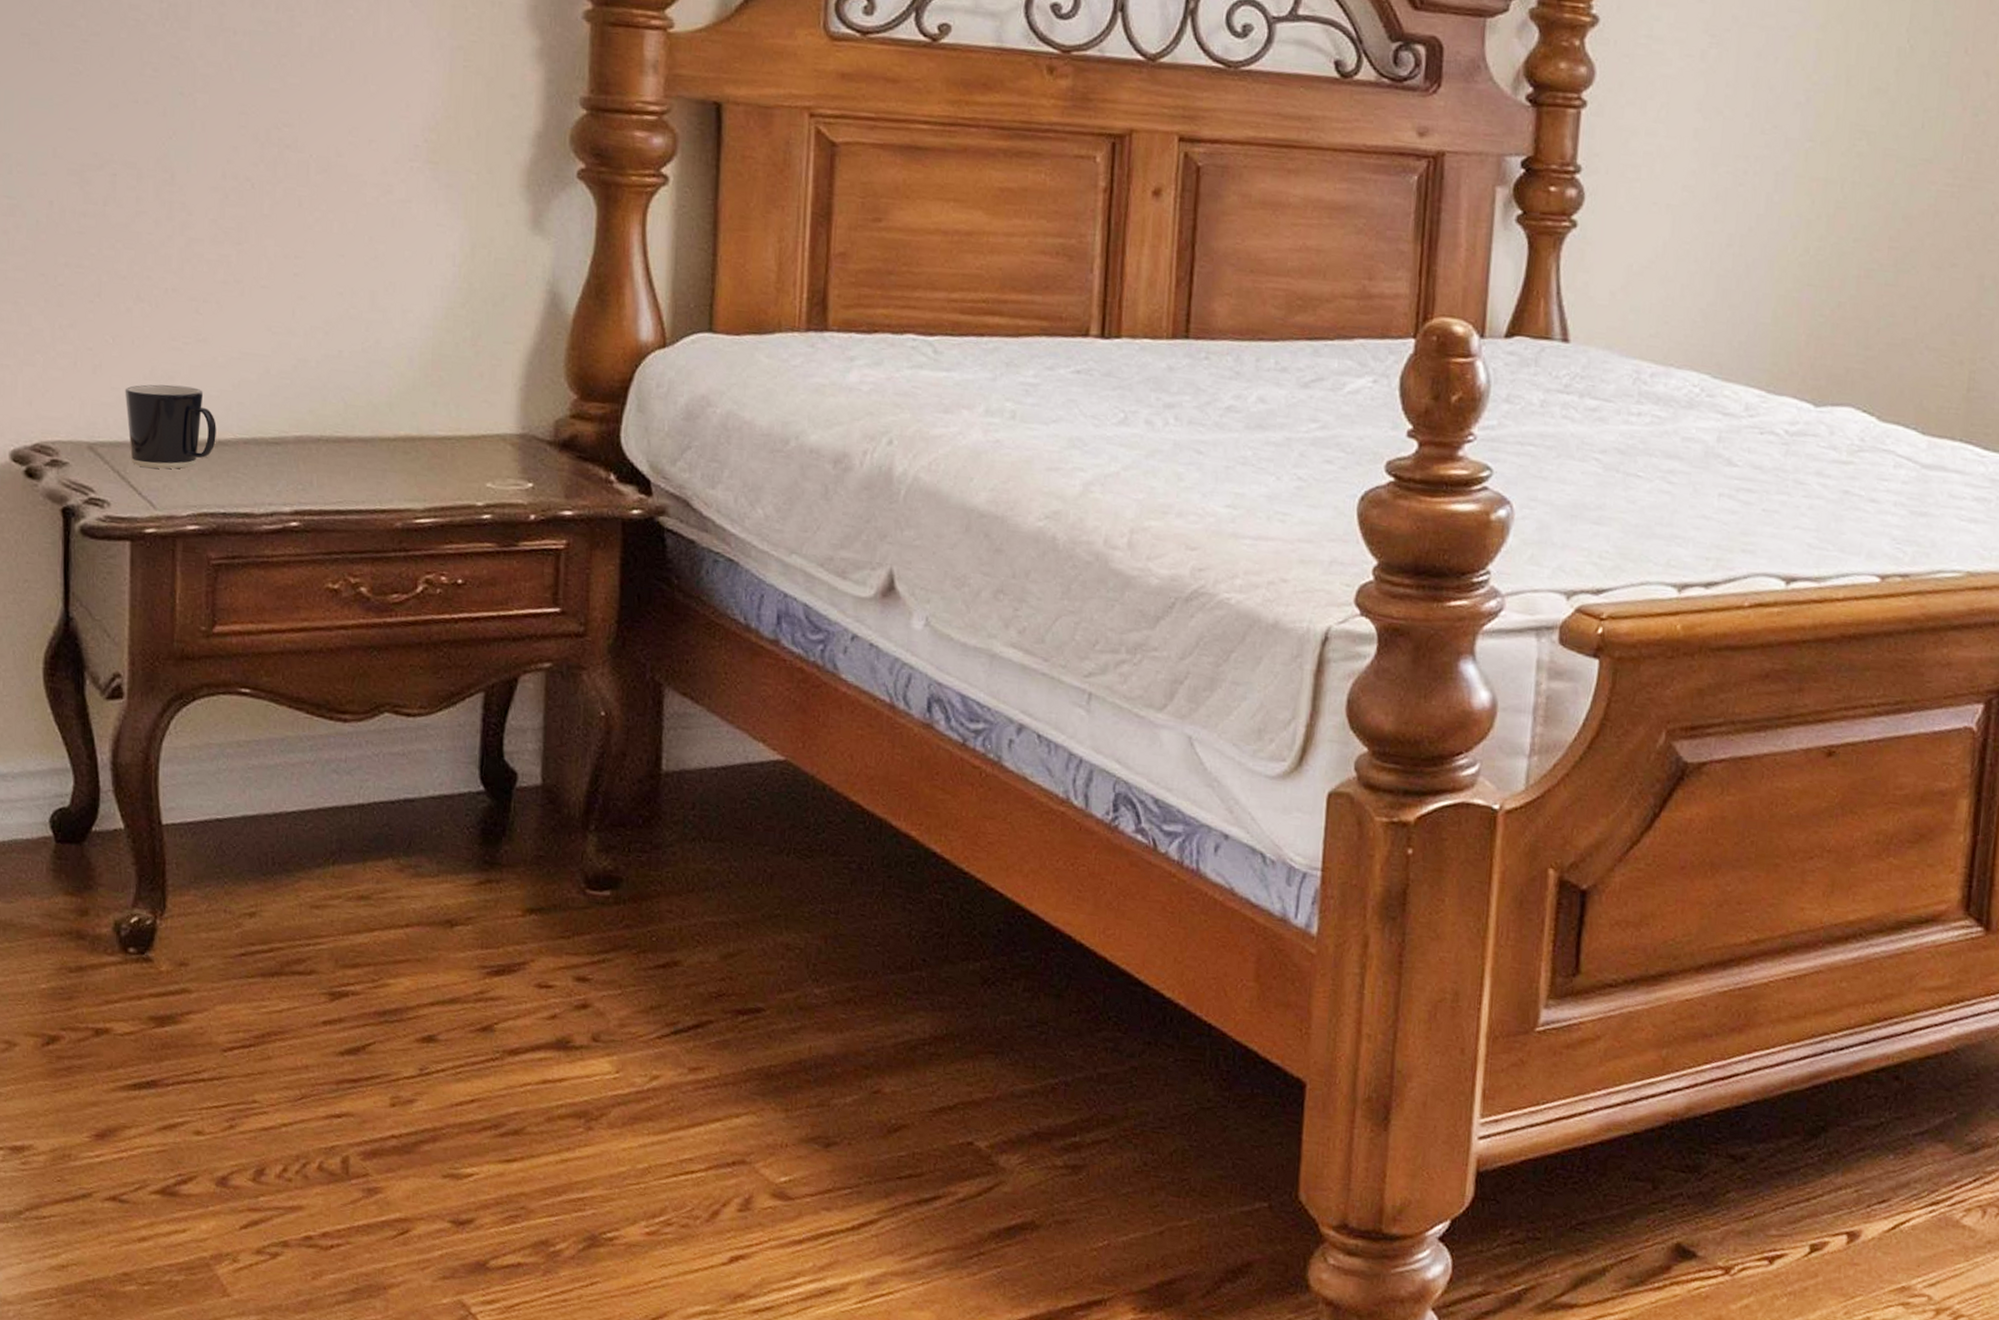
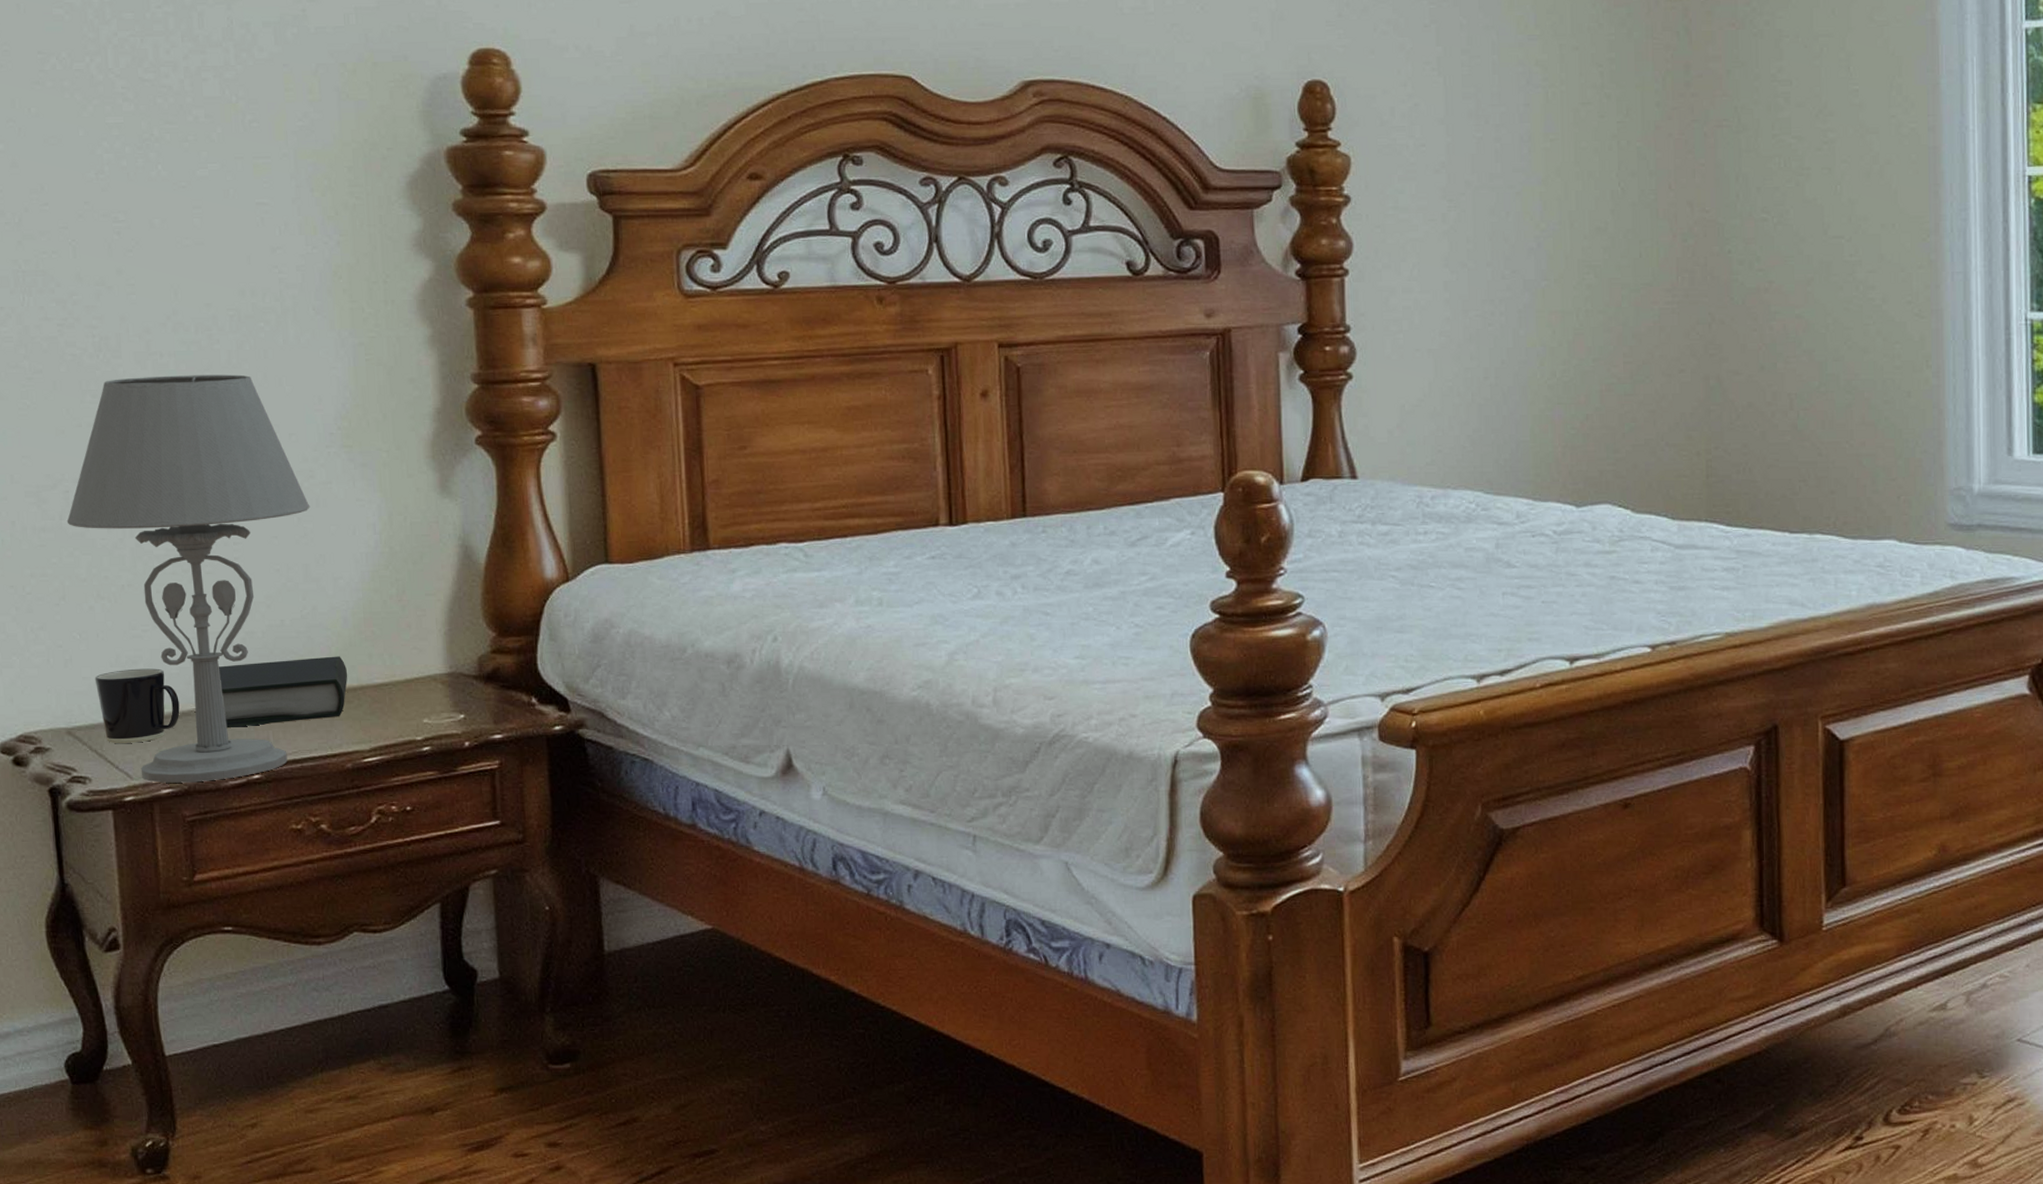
table lamp: none [111,53,385,523] -> present [66,374,310,783]
book: none [263,394,408,469] -> present [218,656,348,727]

